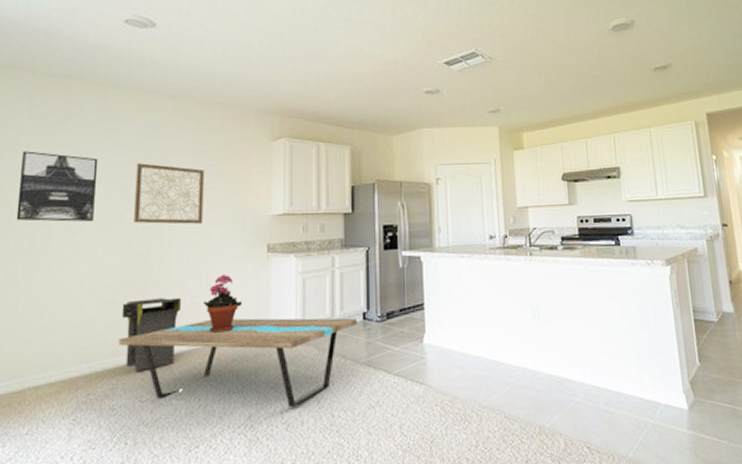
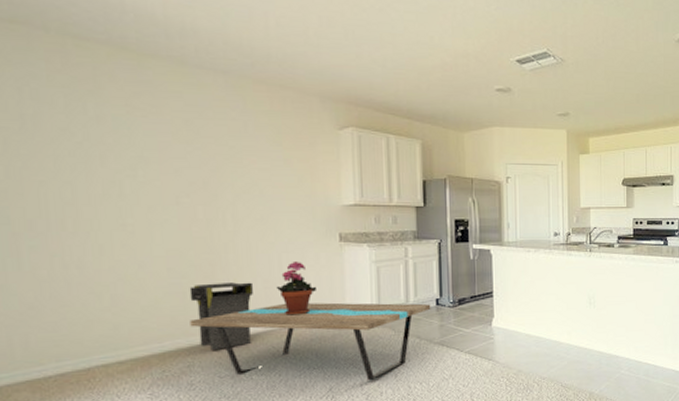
wall art: present [16,151,98,222] -> none [48,123,146,205]
wall art: present [134,163,205,224] -> none [188,144,270,211]

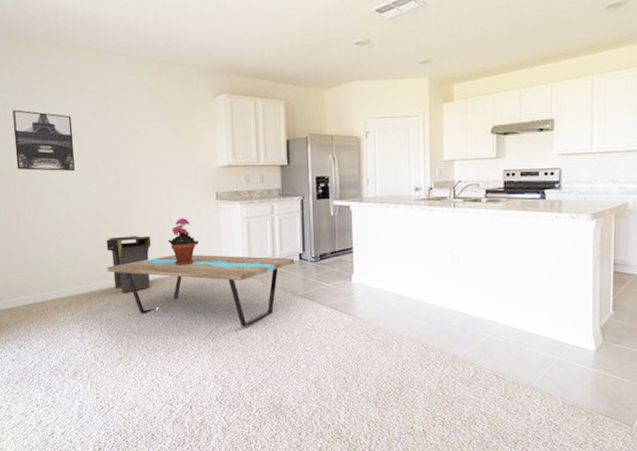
wall art: none [48,123,146,205] -> present [12,110,75,172]

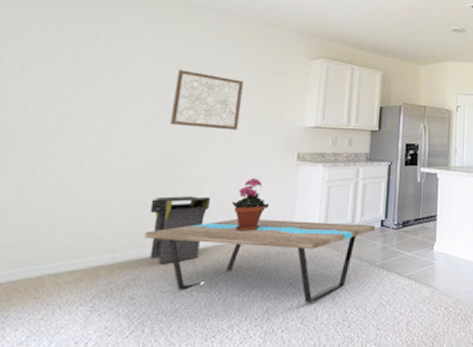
wall art: present [12,110,75,172] -> none [50,48,140,121]
wall art: none [102,119,162,174] -> present [170,70,244,130]

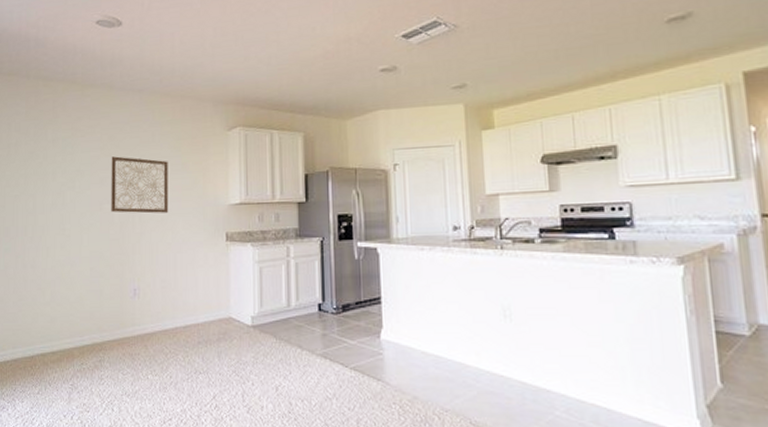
coffee table: present [144,218,376,303] -> none [103,303,313,392]
side table: present [150,196,210,264] -> none [105,282,152,348]
potted plant: present [231,177,270,231] -> none [170,261,206,316]

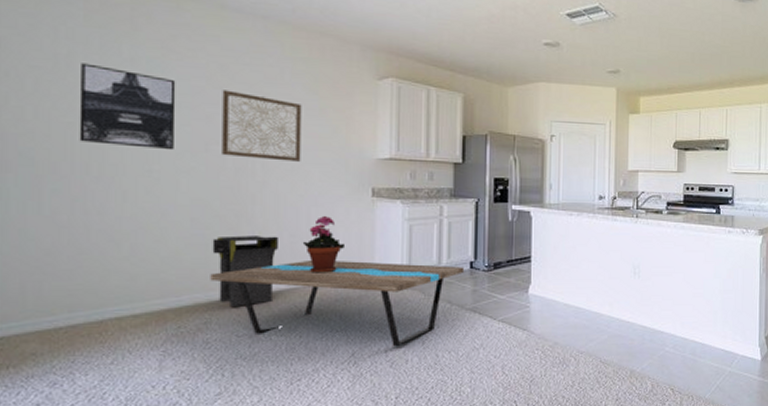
wall art: none [21,148,81,212] -> present [79,63,176,151]
coffee table: none [103,303,313,392] -> present [210,259,465,347]
side table: none [105,282,152,348] -> present [212,235,278,308]
potted plant: none [170,261,206,316] -> present [302,215,346,273]

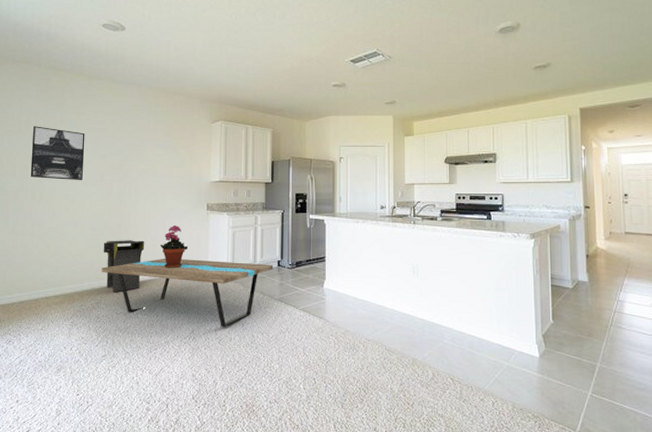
wall art: present [222,90,302,162] -> none [111,138,161,186]

